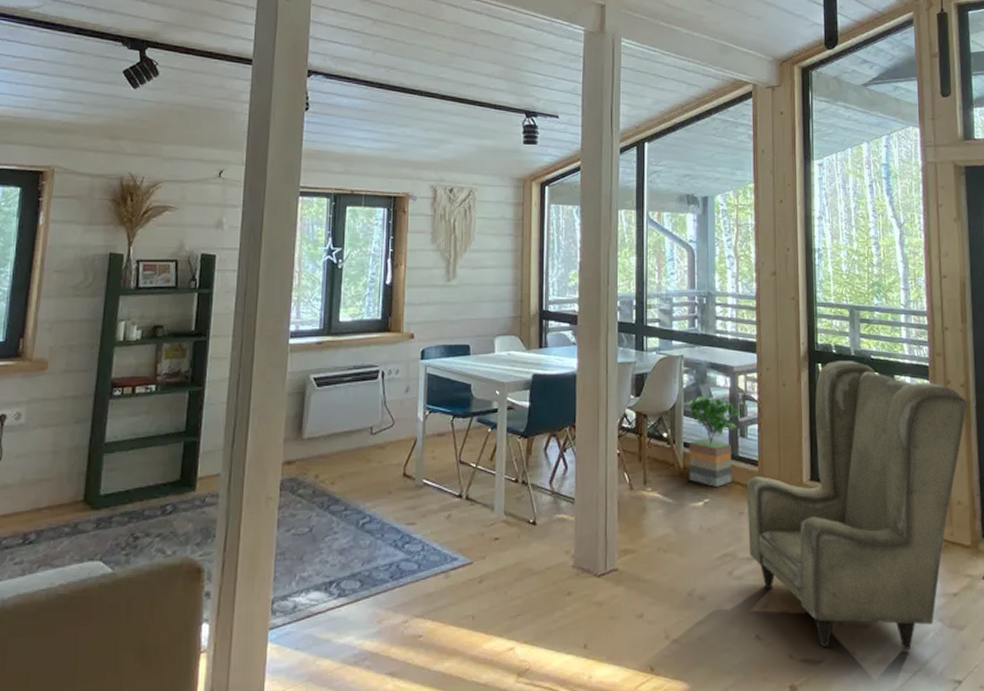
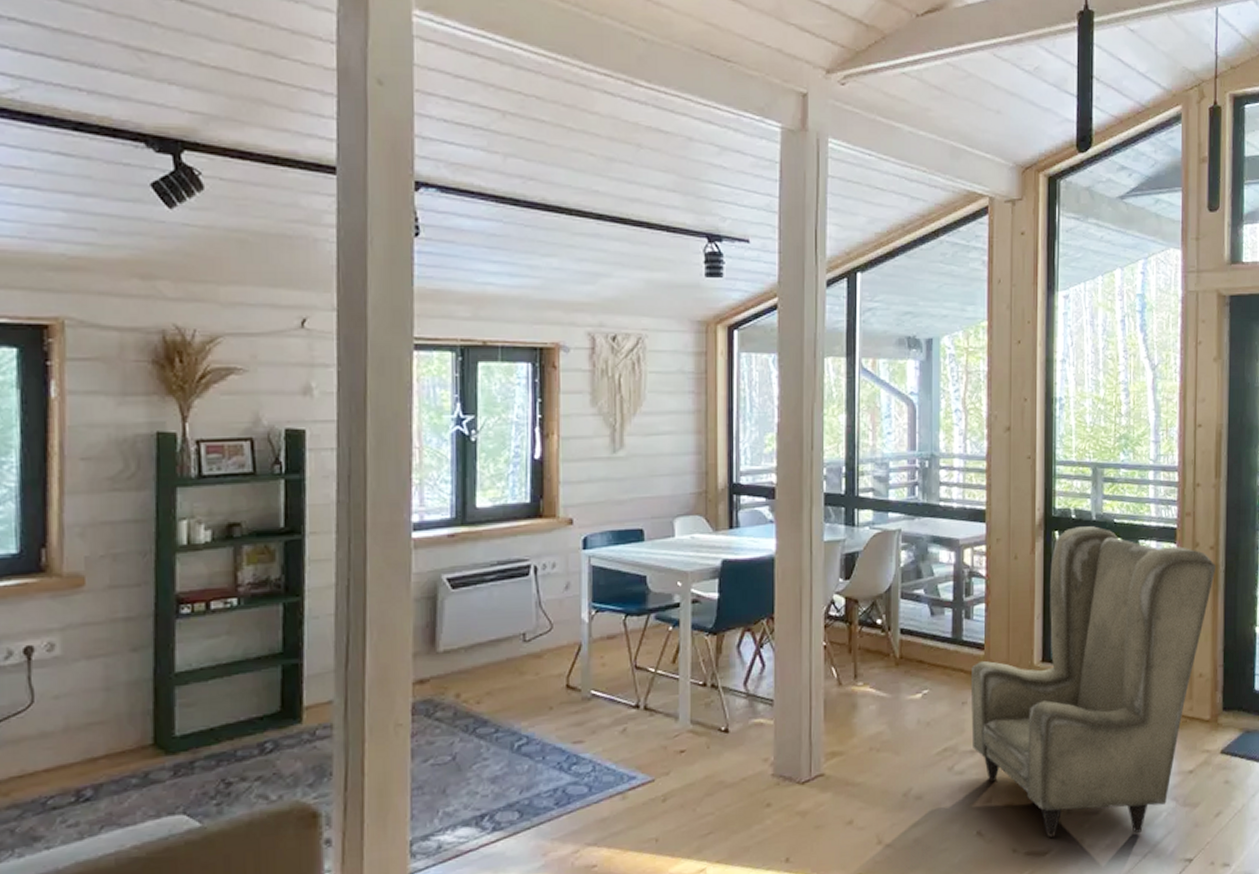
potted tree: present [688,395,740,487] -> none [906,574,965,676]

